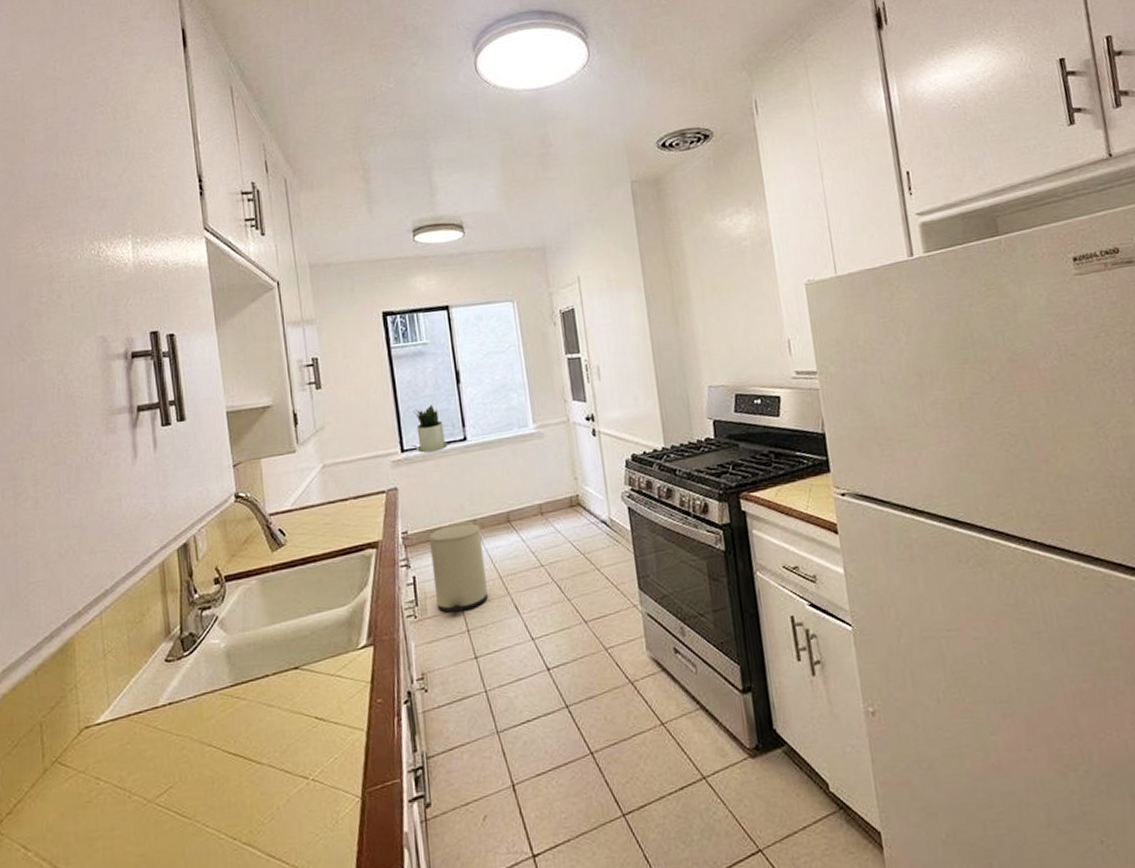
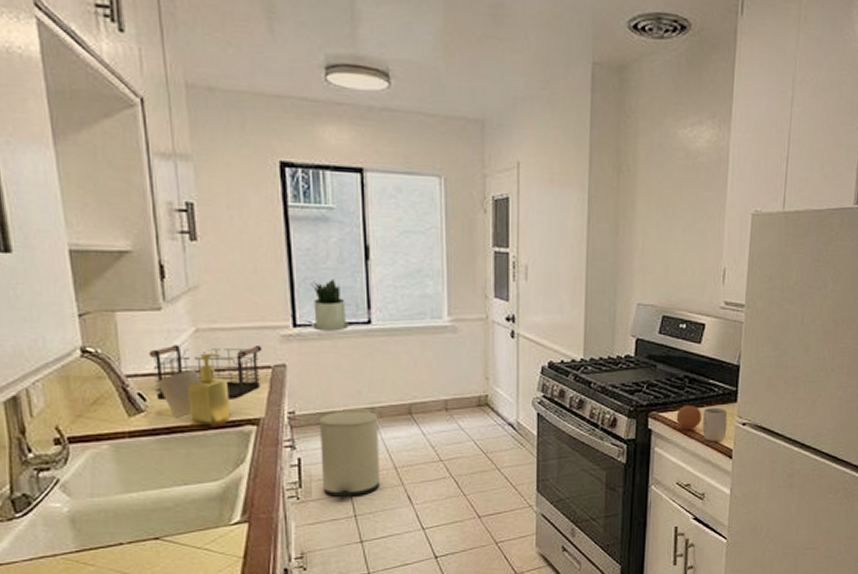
dish rack: none [286,473,377,534] -> present [148,344,262,401]
canister: none [294,501,328,549] -> present [157,367,201,418]
soap dispenser: none [318,485,354,556] -> present [187,353,231,428]
fruit: none [768,480,796,508] -> present [676,404,702,430]
mug: none [796,480,826,518] -> present [702,407,728,442]

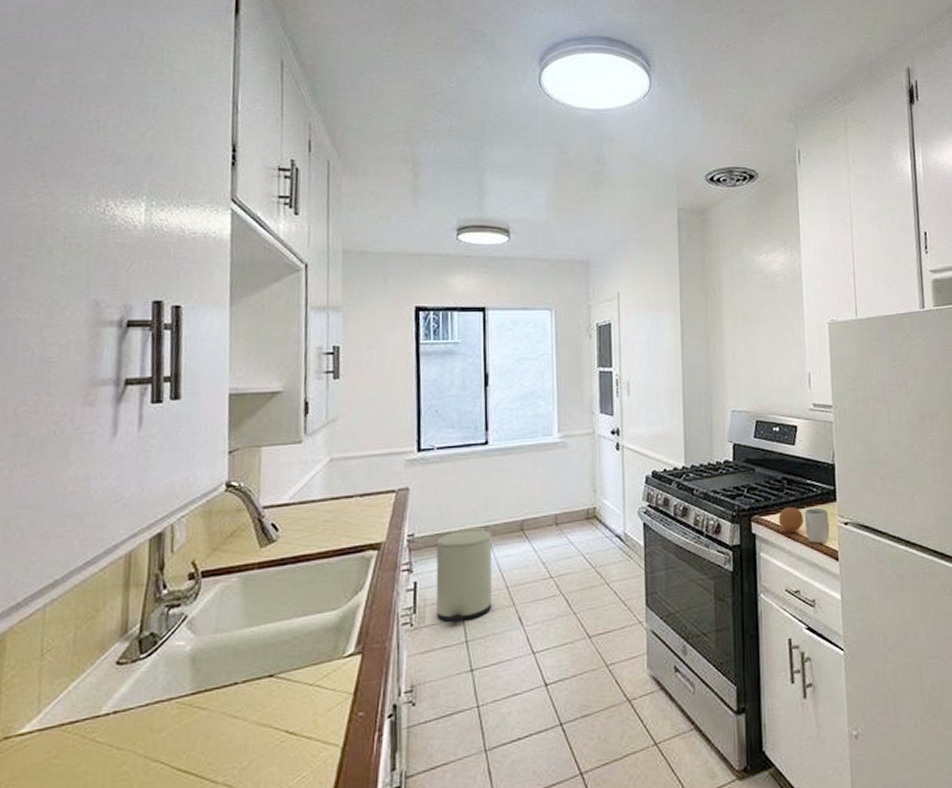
dish rack: present [148,344,262,401] -> none [285,471,388,530]
canister: present [157,367,201,418] -> none [290,496,331,547]
soap dispenser: present [187,353,231,428] -> none [317,481,355,555]
planter: present [312,278,349,331] -> none [435,405,468,454]

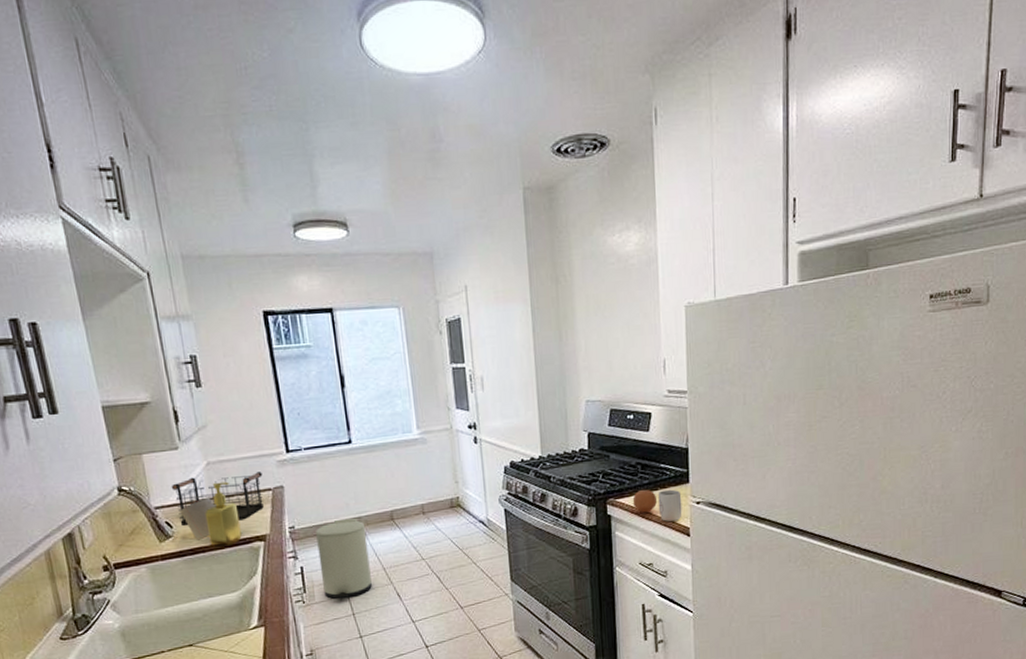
dish rack: none [285,471,388,530] -> present [171,472,264,527]
canister: none [290,496,331,547] -> present [180,496,215,541]
soap dispenser: none [317,481,355,555] -> present [204,481,242,547]

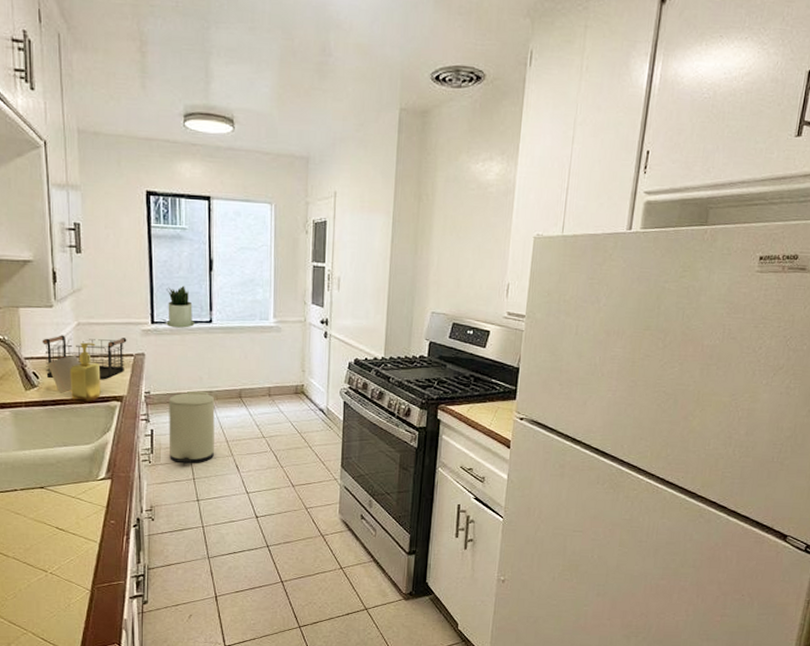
planter: none [299,407,333,454] -> present [166,285,195,328]
fruit: present [632,489,657,513] -> none [461,400,484,422]
mug: present [657,489,682,522] -> none [484,403,507,434]

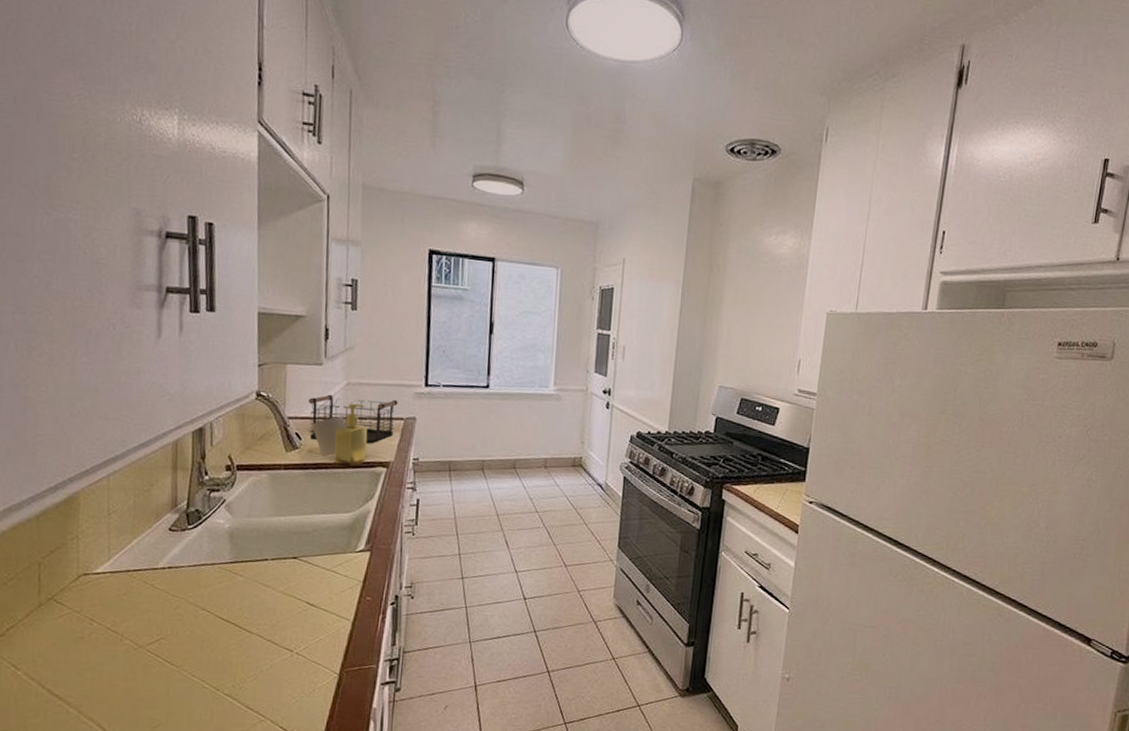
planter: present [166,285,195,328] -> none [441,348,471,393]
pedal bin: present [168,391,215,463] -> none [435,460,488,538]

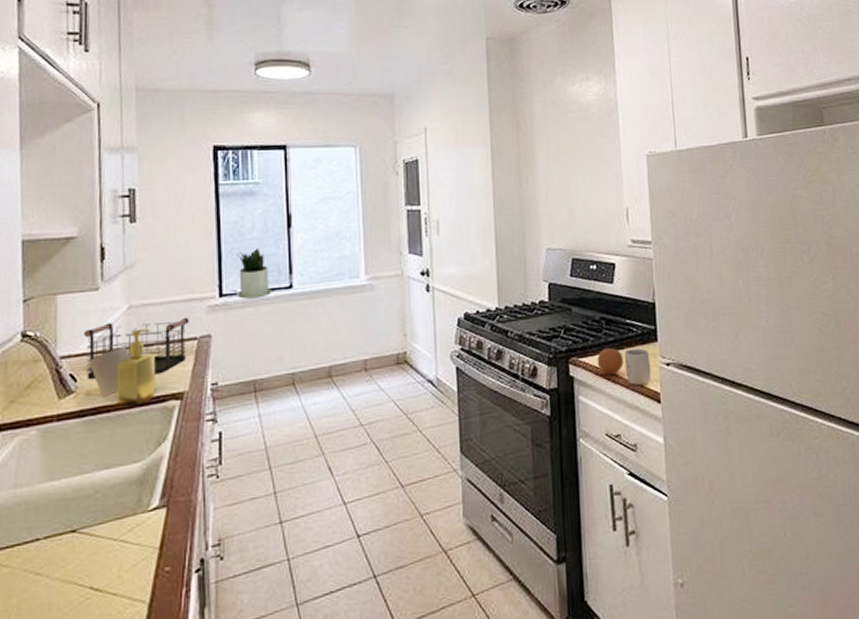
planter: none [441,348,471,393] -> present [237,247,272,299]
fruit: none [748,480,772,504] -> present [597,347,623,375]
mug: none [771,484,796,517] -> present [624,348,652,386]

